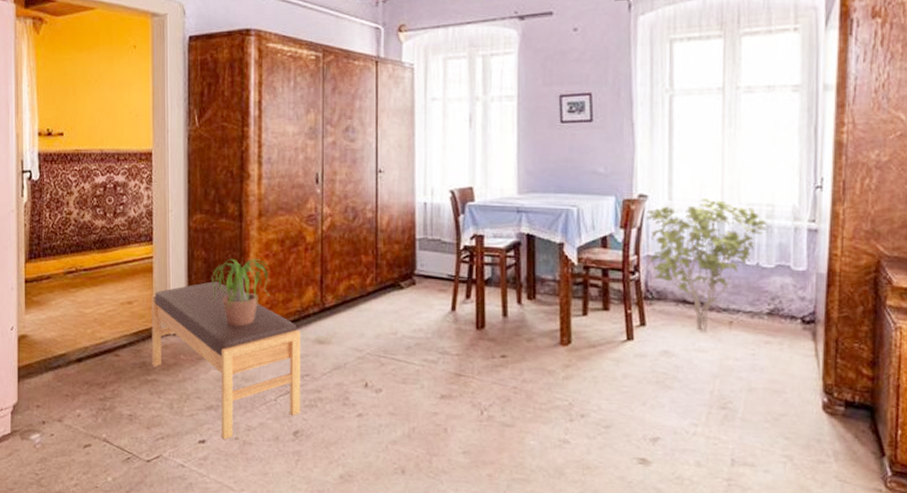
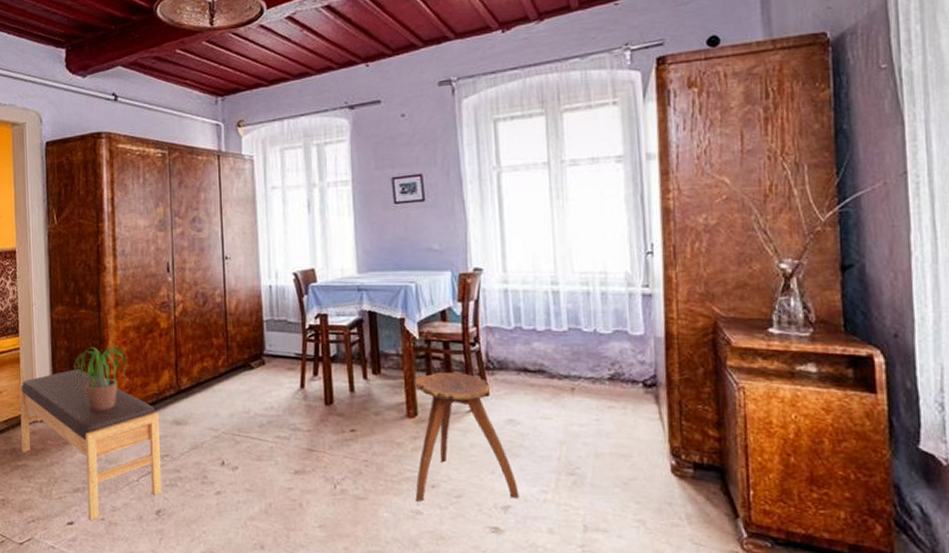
stool: none [564,300,669,431] -> present [415,372,519,502]
shrub: present [646,198,769,332] -> none [482,269,603,400]

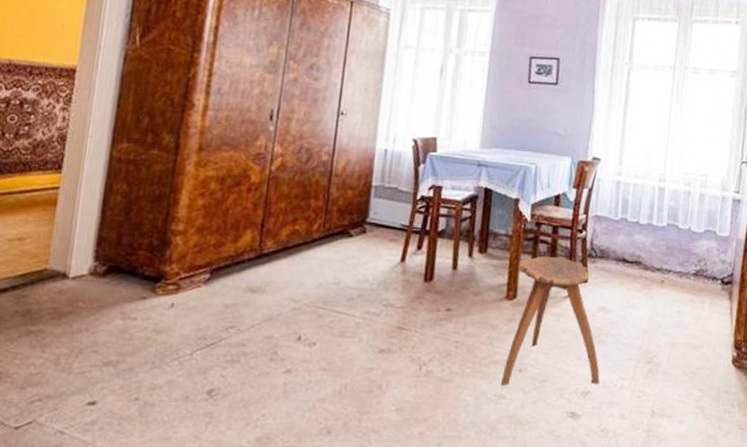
bench: present [19,369,162,521] -> none [39,219,232,400]
potted plant: present [70,345,129,410] -> none [124,194,203,270]

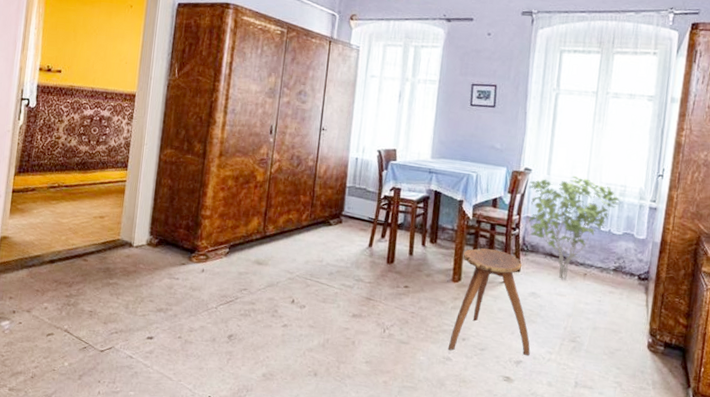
shrub: none [597,165,701,290] -> present [529,176,620,280]

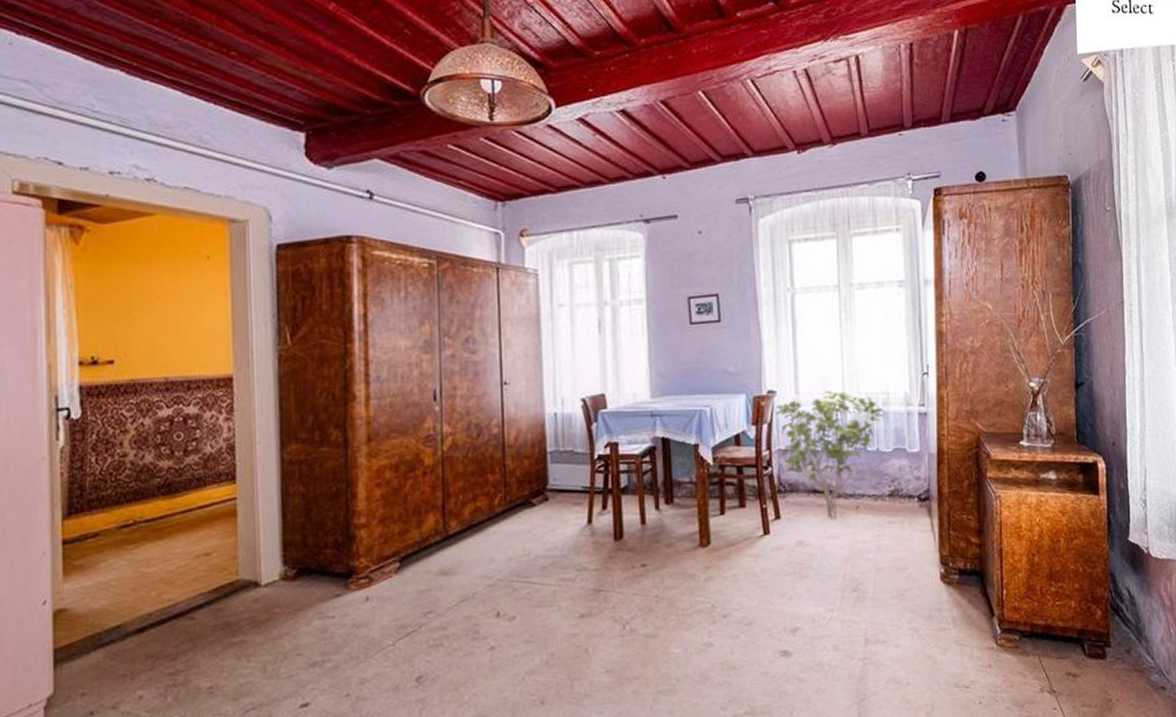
stool: present [448,248,531,356] -> none [708,497,807,634]

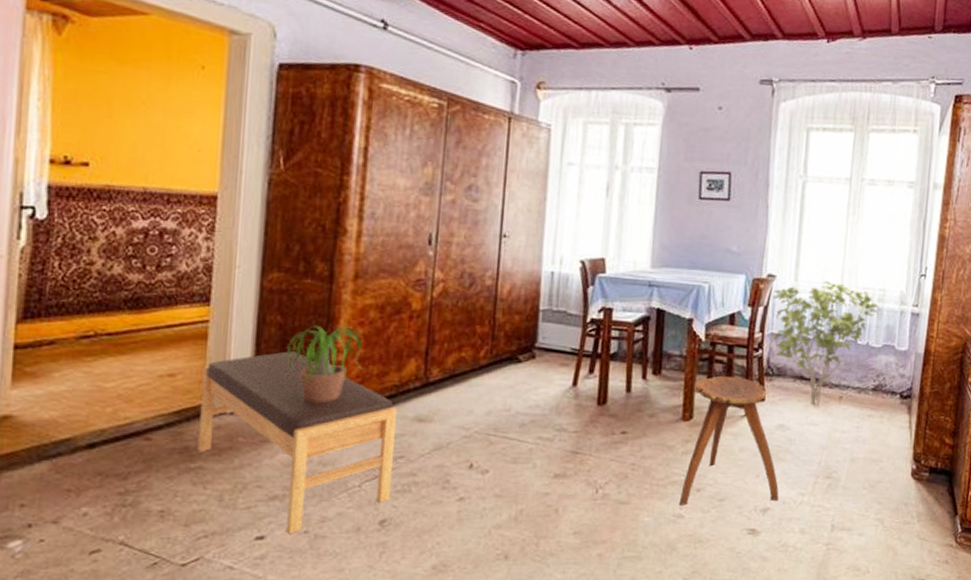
bench: none [236,519,424,699] -> present [197,351,398,534]
potted plant: none [306,488,384,567] -> present [281,325,364,402]
stool: none [708,497,807,634] -> present [680,375,779,506]

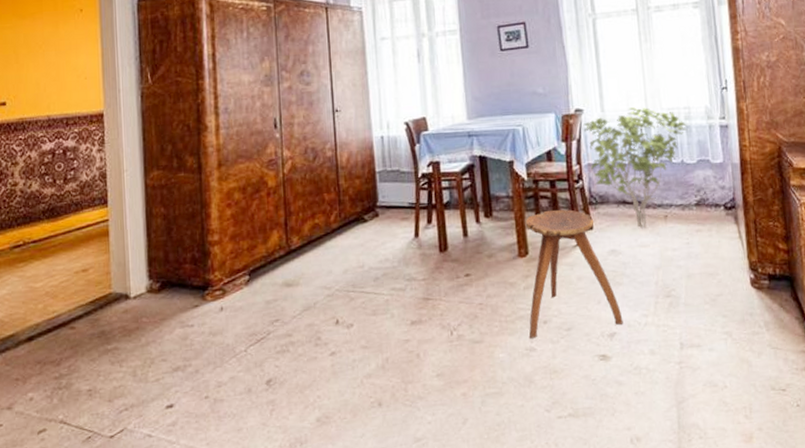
bench: present [197,351,398,534] -> none [108,237,273,400]
potted plant: present [281,325,364,402] -> none [167,208,235,280]

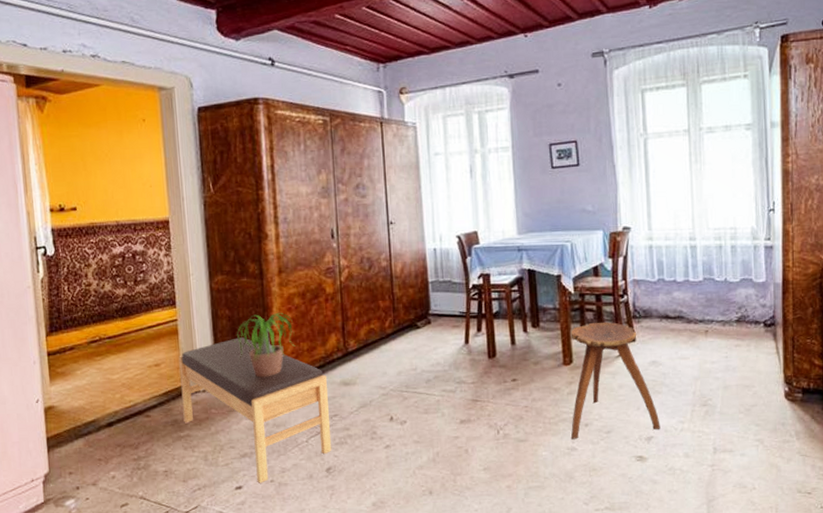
bench: none [108,237,273,400] -> present [179,337,332,483]
potted plant: none [167,208,235,280] -> present [233,312,295,377]
shrub: present [583,107,688,229] -> none [630,226,733,342]

